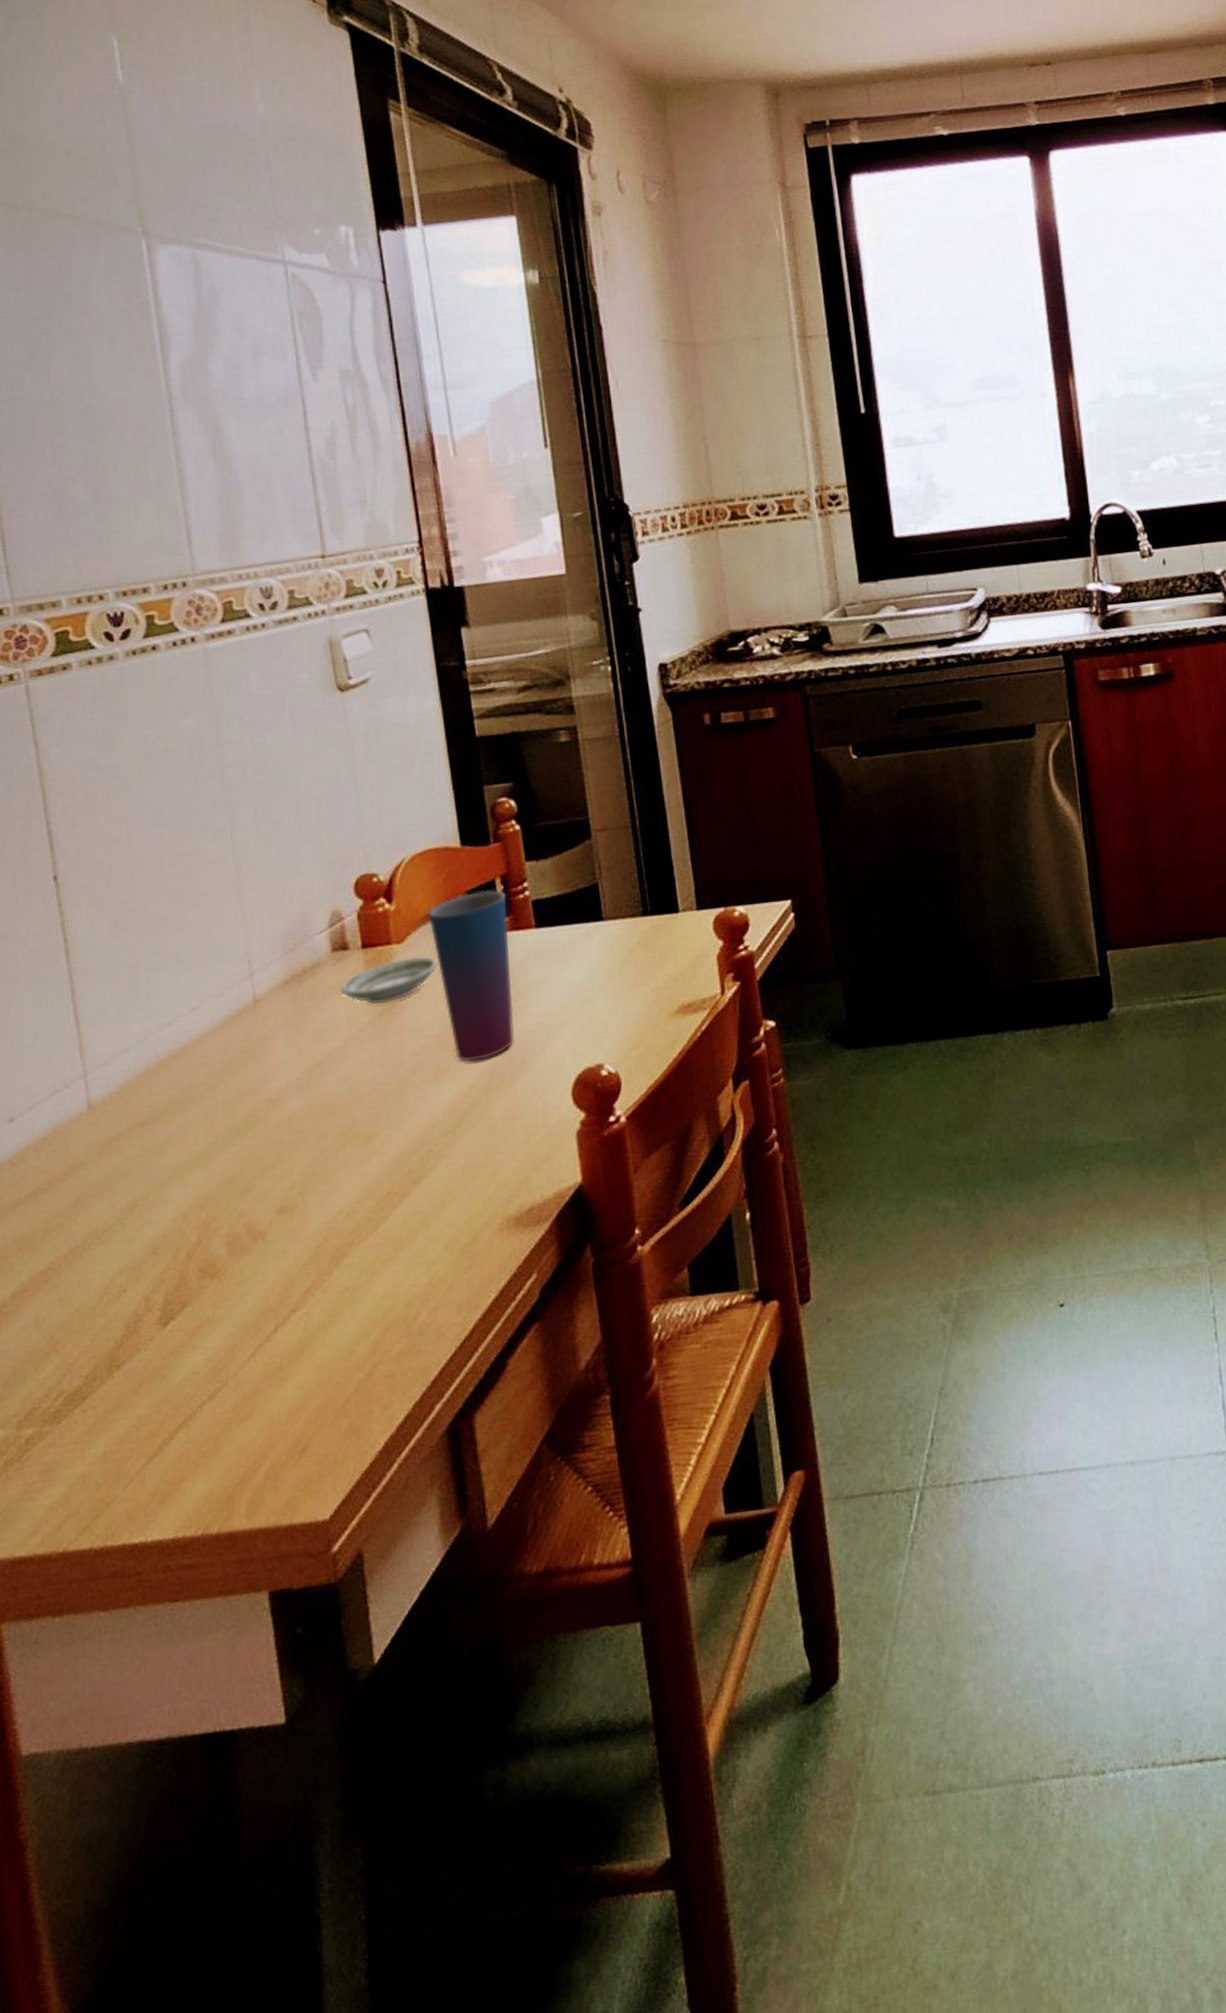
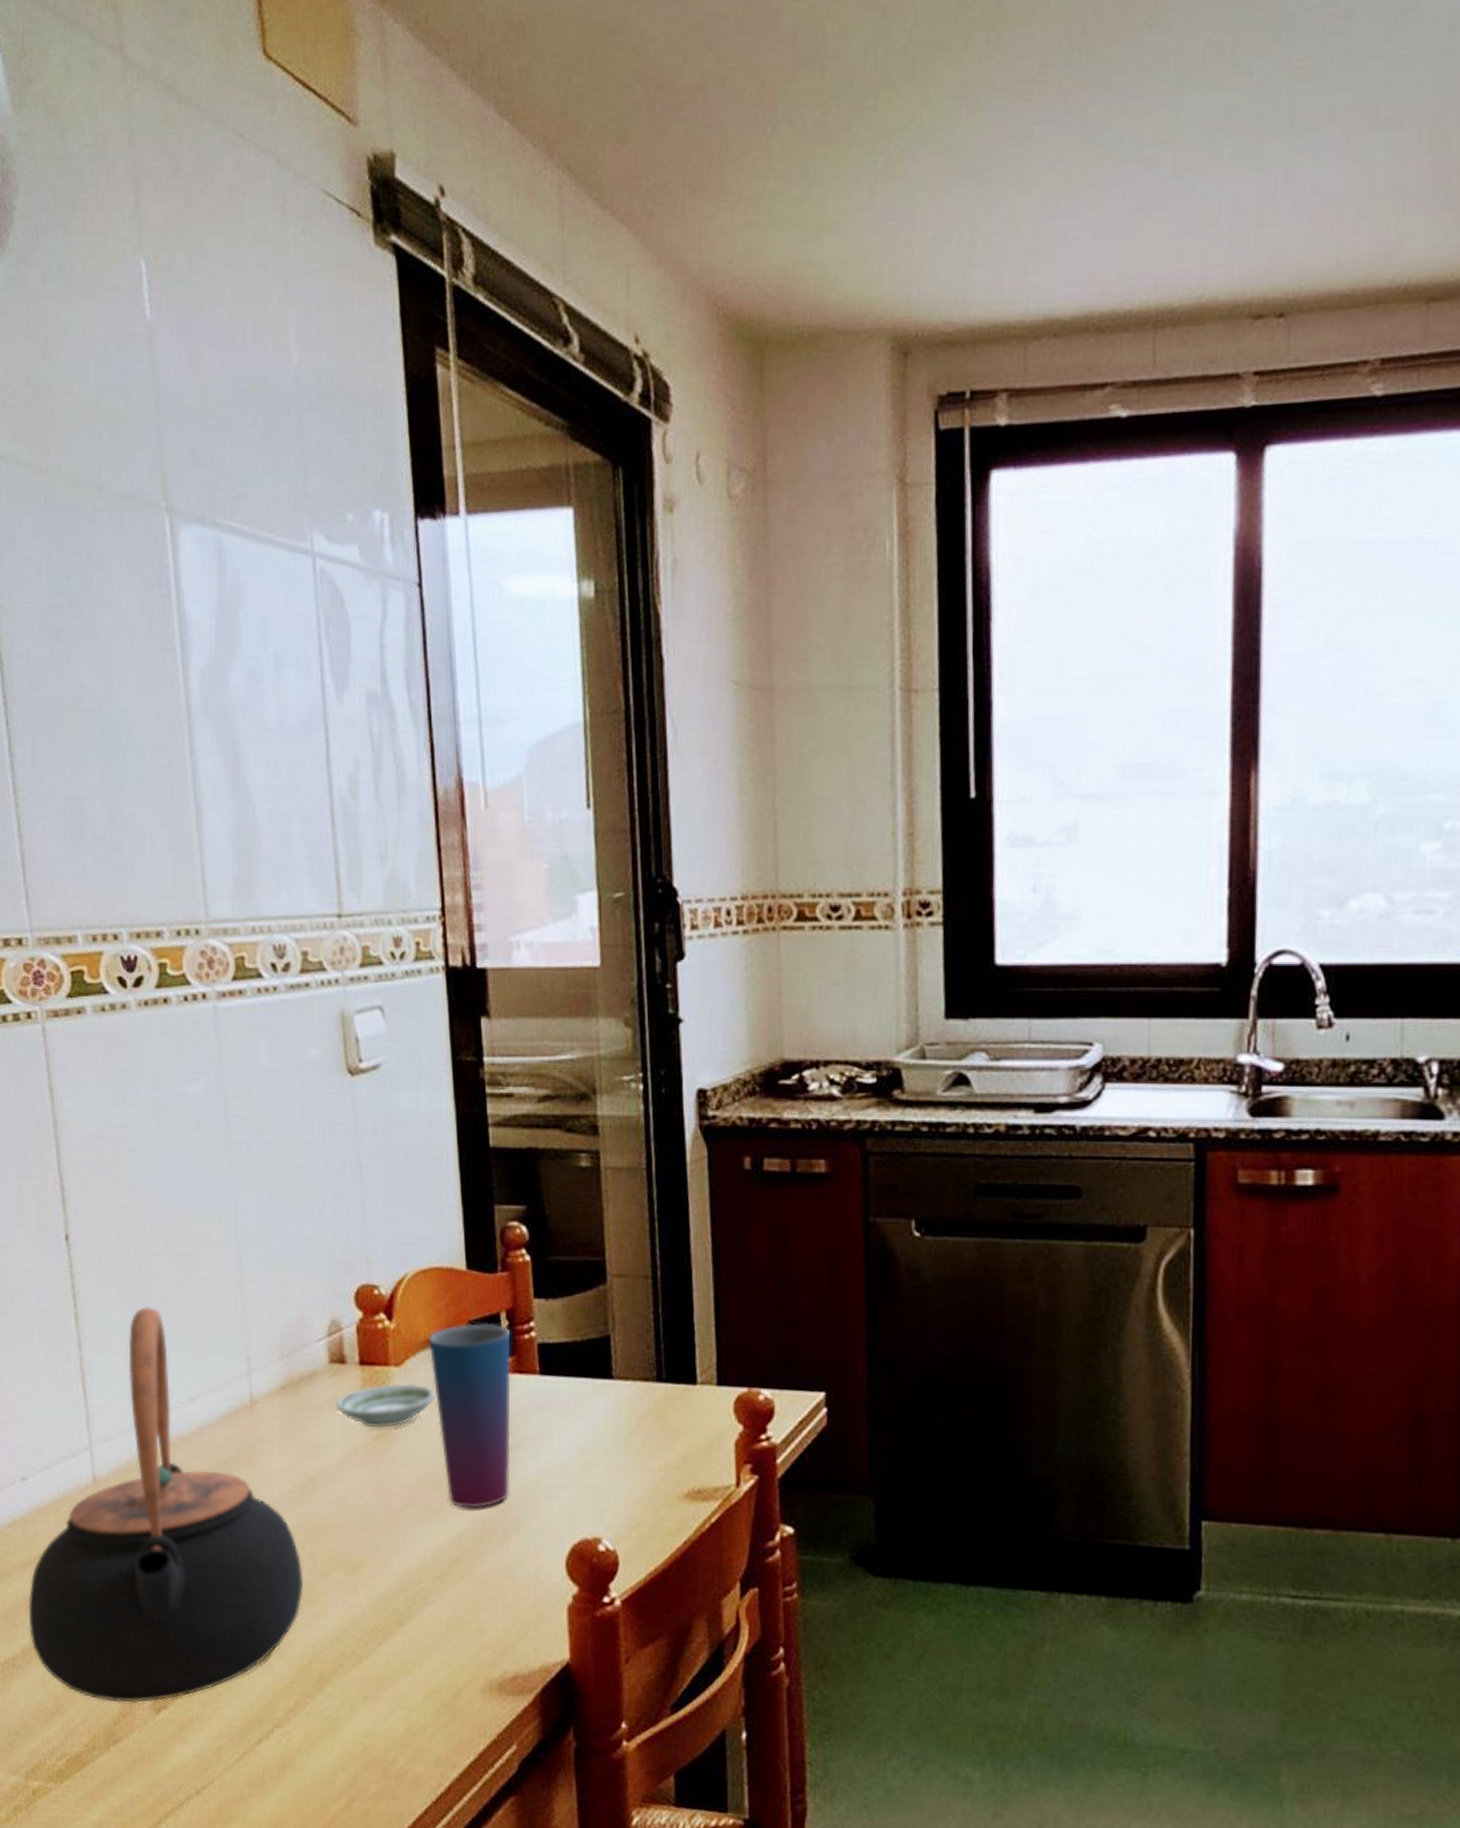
teapot: none [17,930,316,1327] -> present [28,1307,303,1703]

